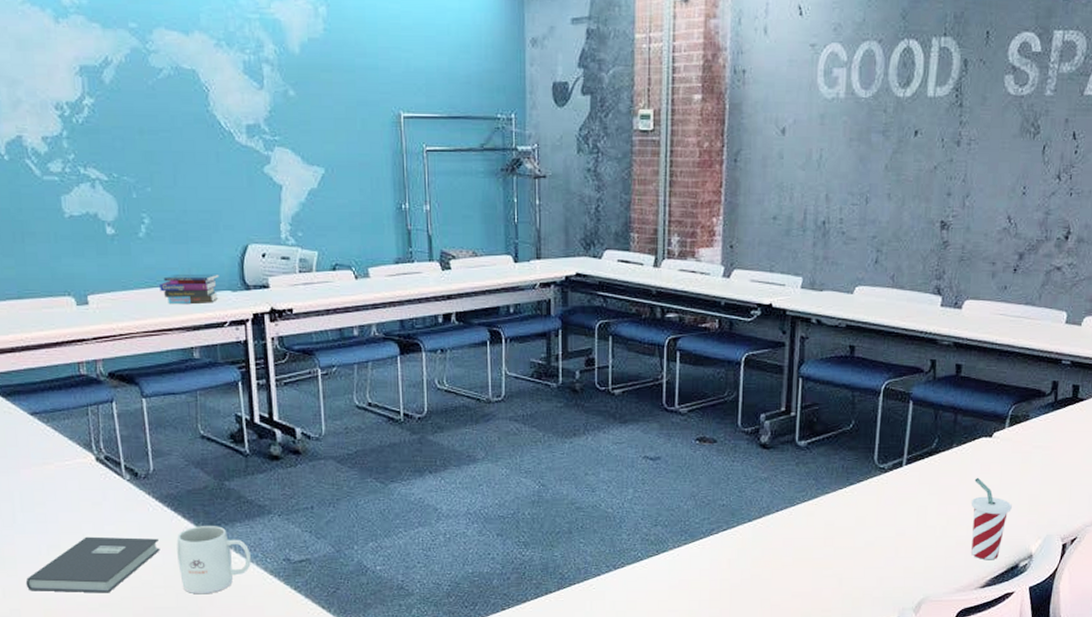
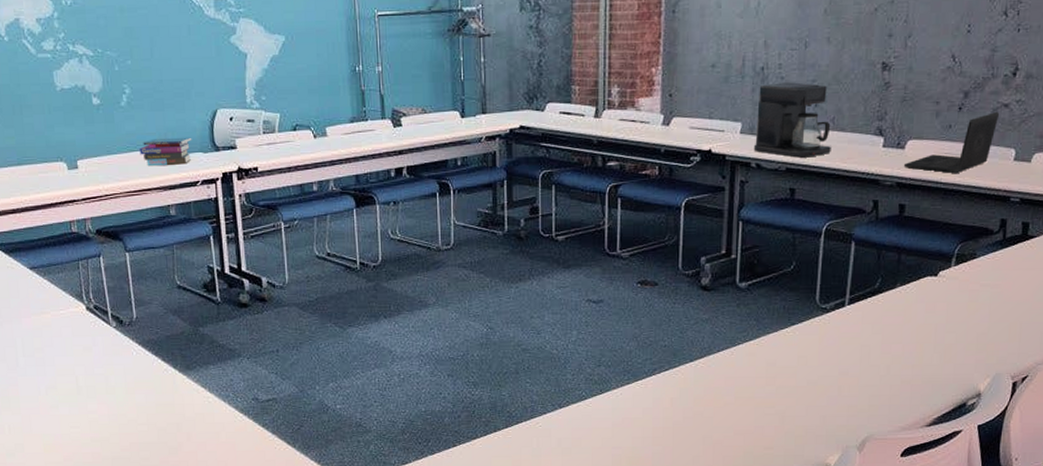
book: present [25,536,160,593] -> none [27,378,143,430]
mug: present [176,525,251,595] -> none [157,367,224,431]
coffee maker: none [814,237,891,315] -> present [753,82,831,158]
laptop: none [960,275,1052,334] -> present [903,112,999,173]
beverage cup: present [970,477,1012,559] -> none [916,316,959,398]

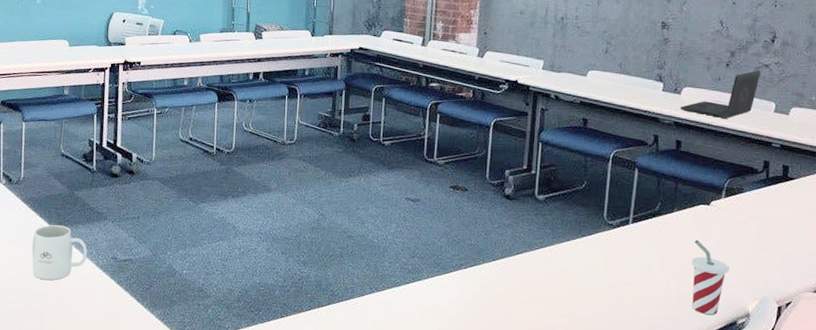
books: present [139,137,192,167] -> none [46,31,90,54]
mug: none [157,367,224,431] -> present [31,224,87,281]
coffee maker: present [753,82,831,158] -> none [553,31,619,94]
beverage cup: none [916,316,959,398] -> present [691,239,729,315]

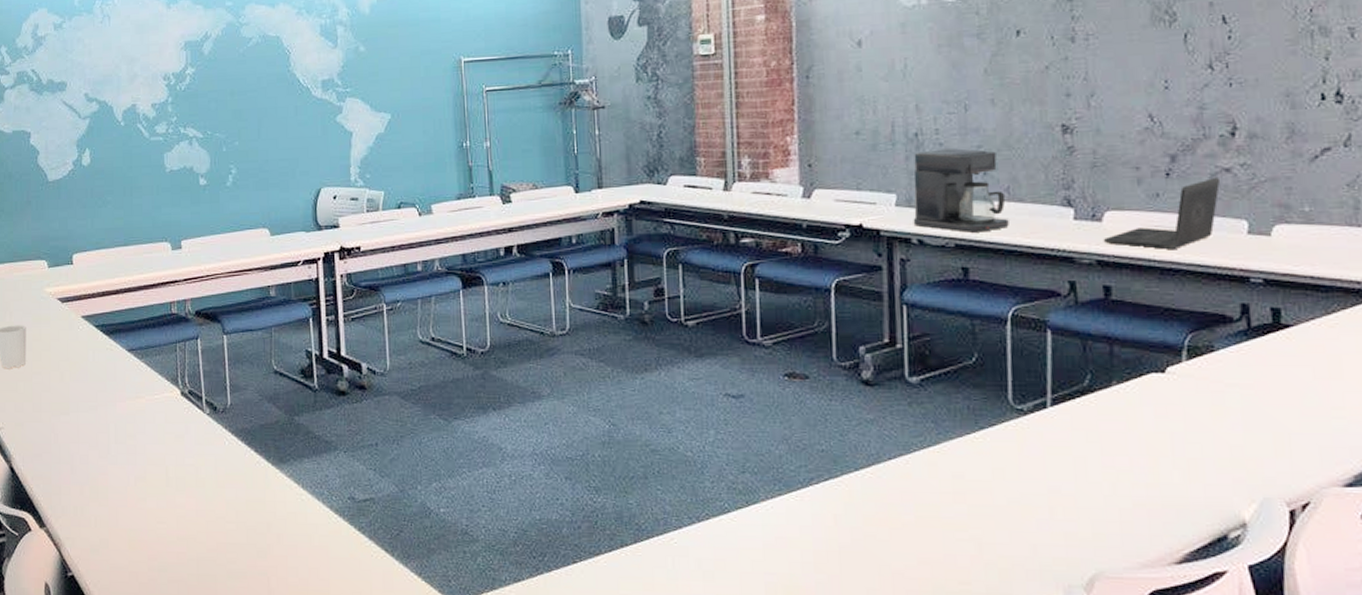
mug: present [31,224,87,281] -> none [249,460,317,532]
coffee maker: none [553,31,619,94] -> present [913,148,1009,233]
beverage cup: present [691,239,729,315] -> none [1146,422,1207,527]

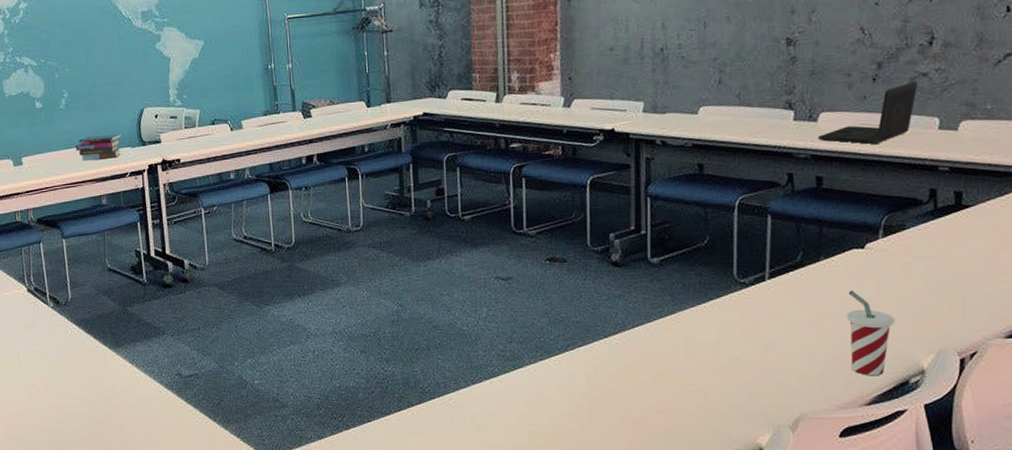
books: none [242,216,295,247] -> present [75,134,122,161]
coffee maker: present [913,148,1009,233] -> none [657,61,739,134]
beverage cup: none [1146,422,1207,527] -> present [846,290,895,375]

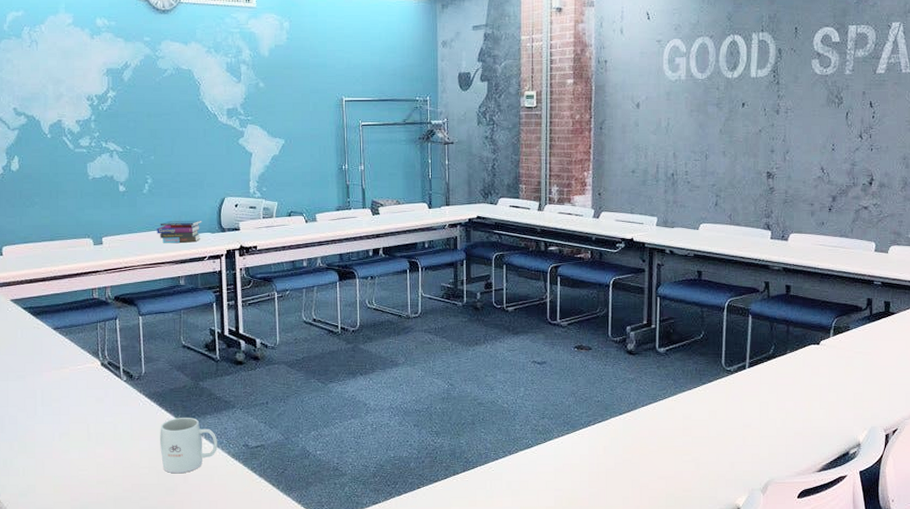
mug: none [89,344,149,405] -> present [160,417,217,474]
laptop: present [817,82,917,144] -> none [787,213,860,261]
beverage cup: present [846,290,895,375] -> none [805,378,840,447]

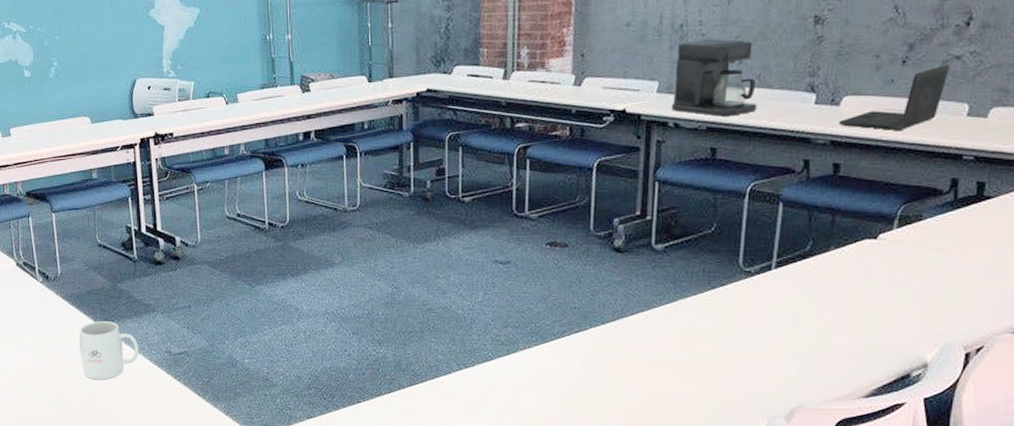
books: present [157,220,202,244] -> none [65,105,113,133]
coffee maker: none [667,186,730,246] -> present [671,39,757,116]
laptop: none [787,213,860,261] -> present [838,65,949,130]

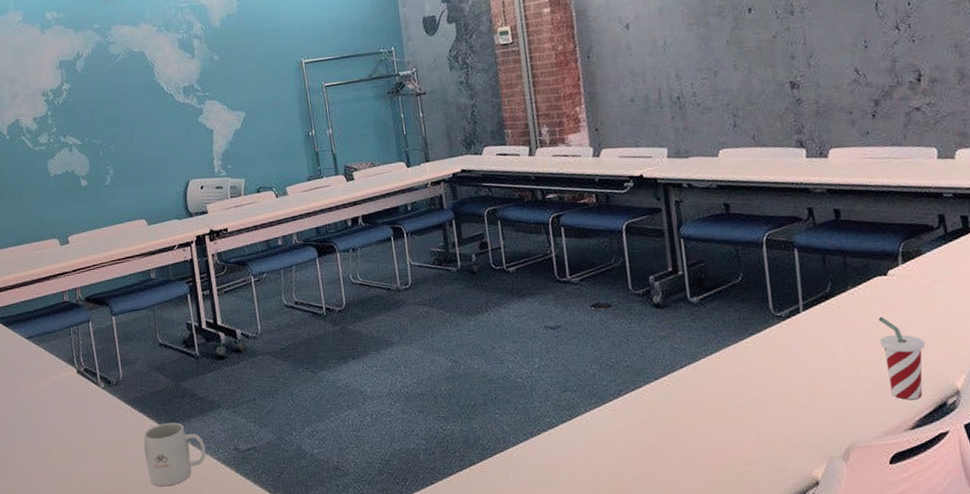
coffee maker: present [671,39,757,116] -> none [678,107,757,175]
laptop: present [838,65,949,130] -> none [830,116,914,176]
beverage cup: none [852,281,902,368] -> present [878,316,925,400]

